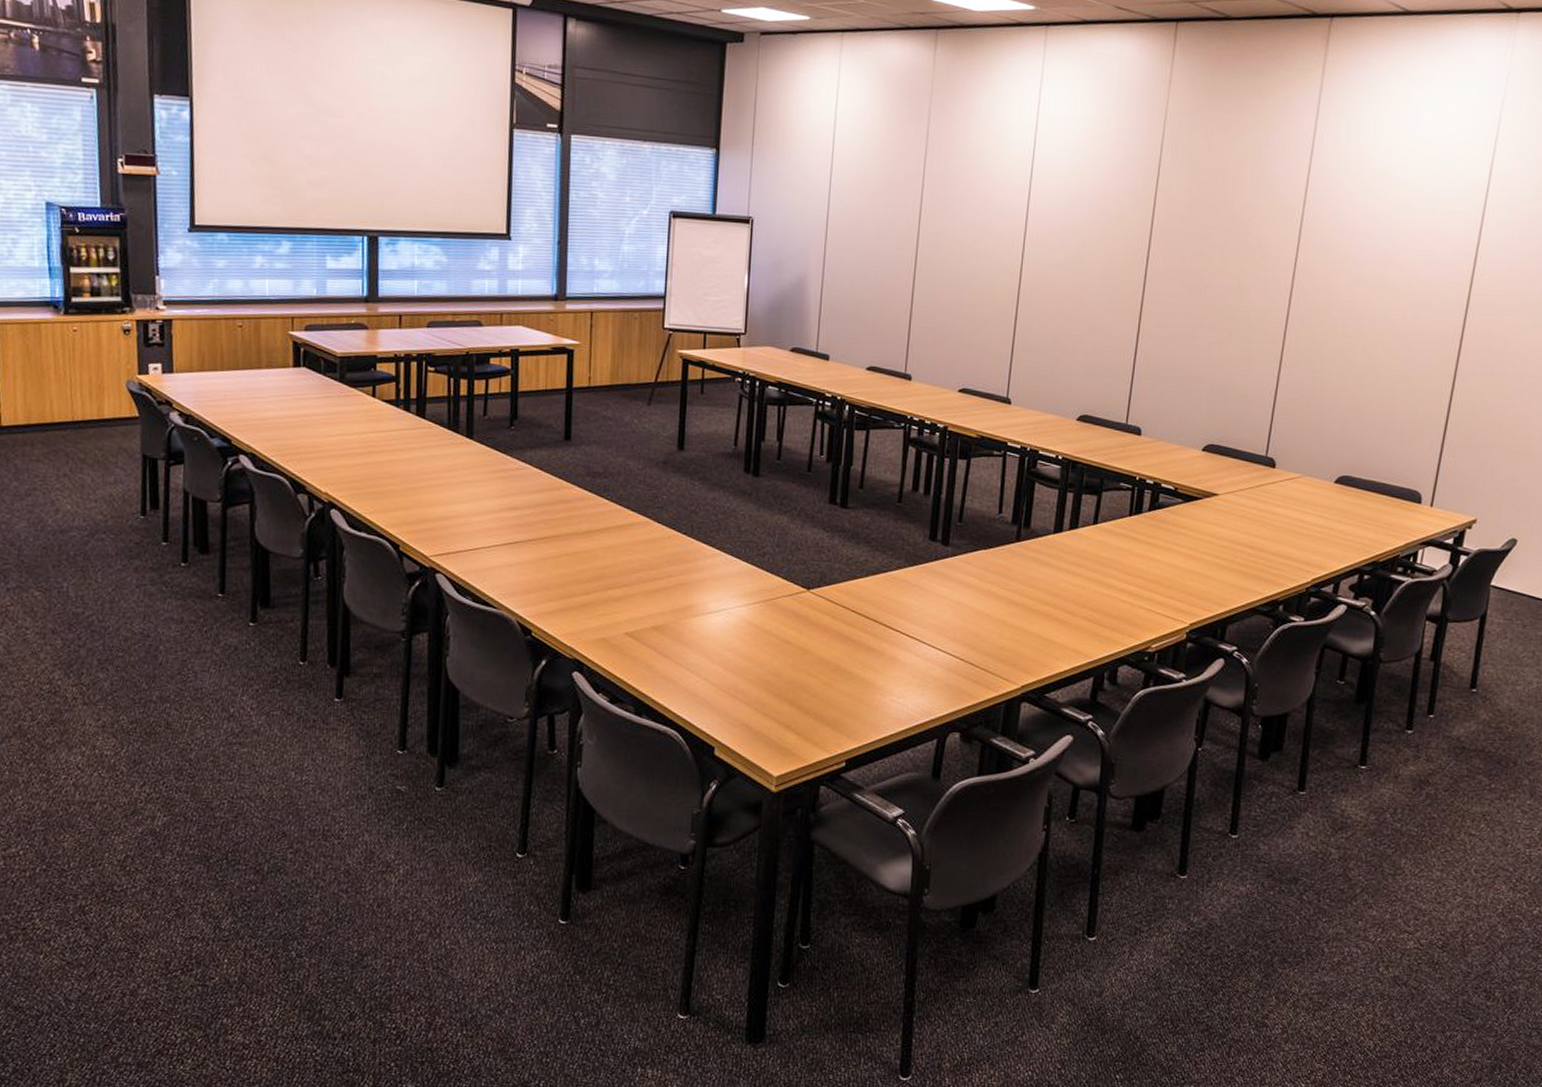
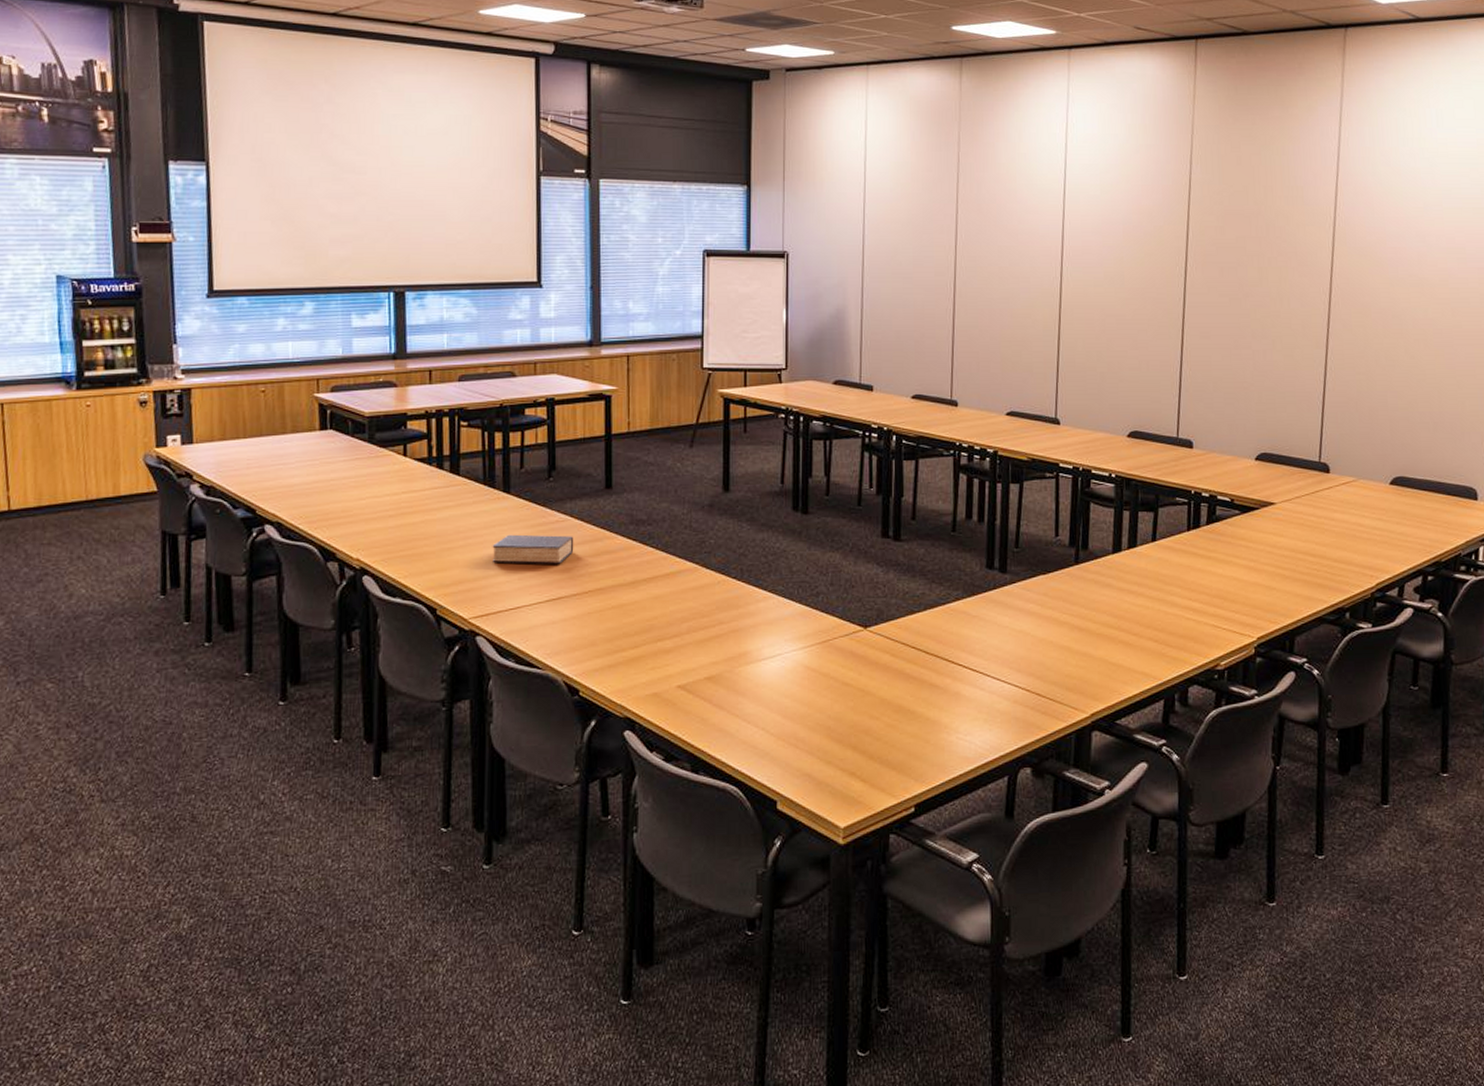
book: none [453,478,533,509] -> present [492,534,574,564]

